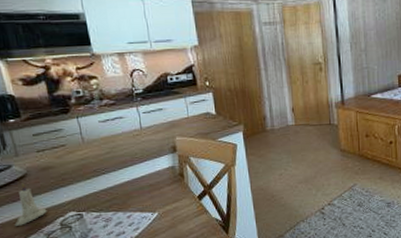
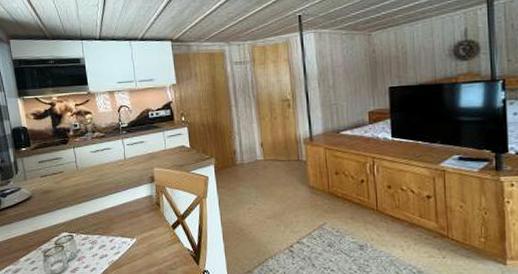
candle: present [14,183,47,226] -> none [19,204,45,242]

